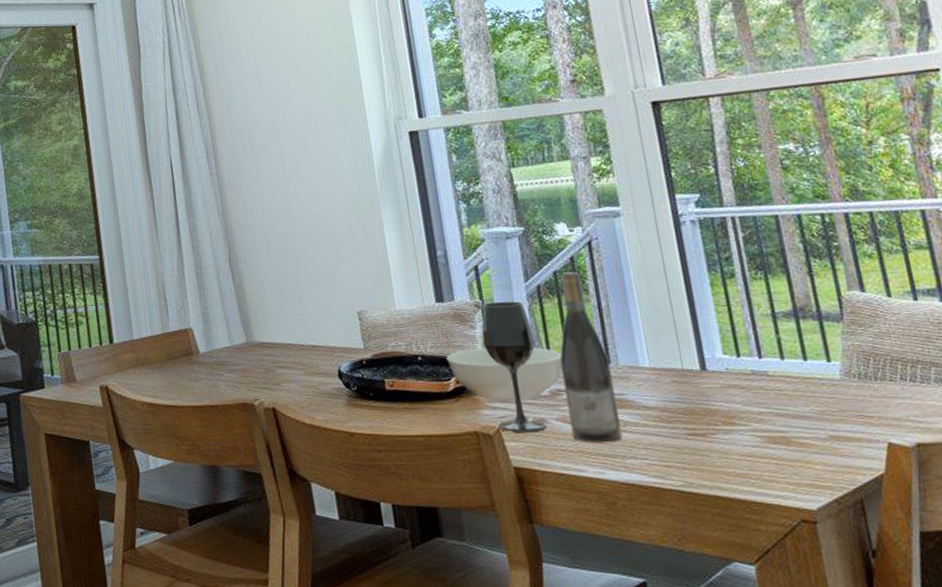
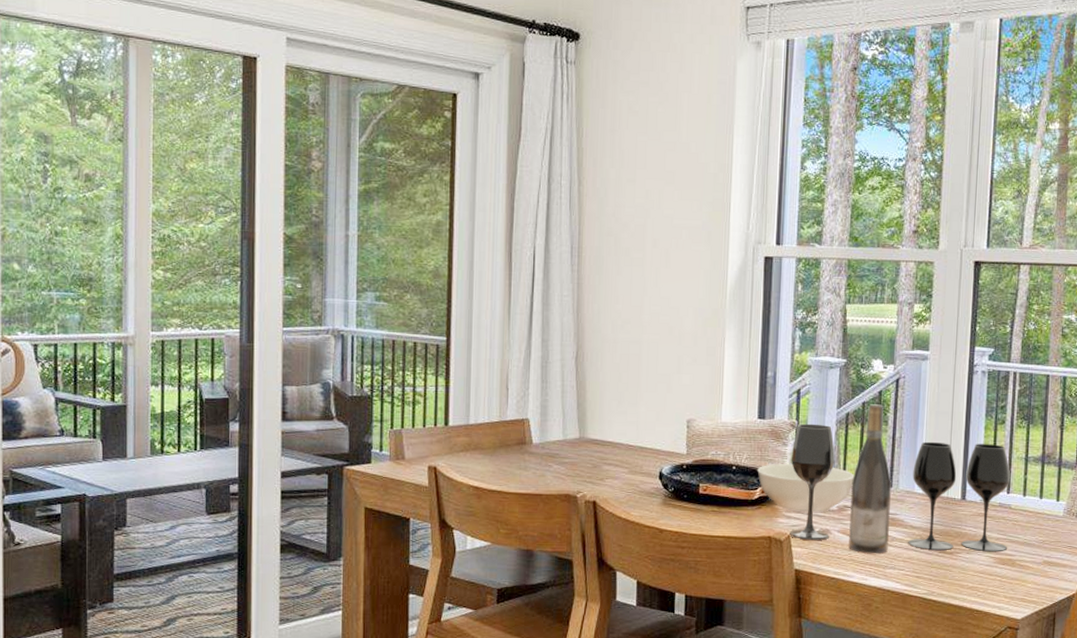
wine glass: none [631,302,776,433] -> present [908,441,1010,551]

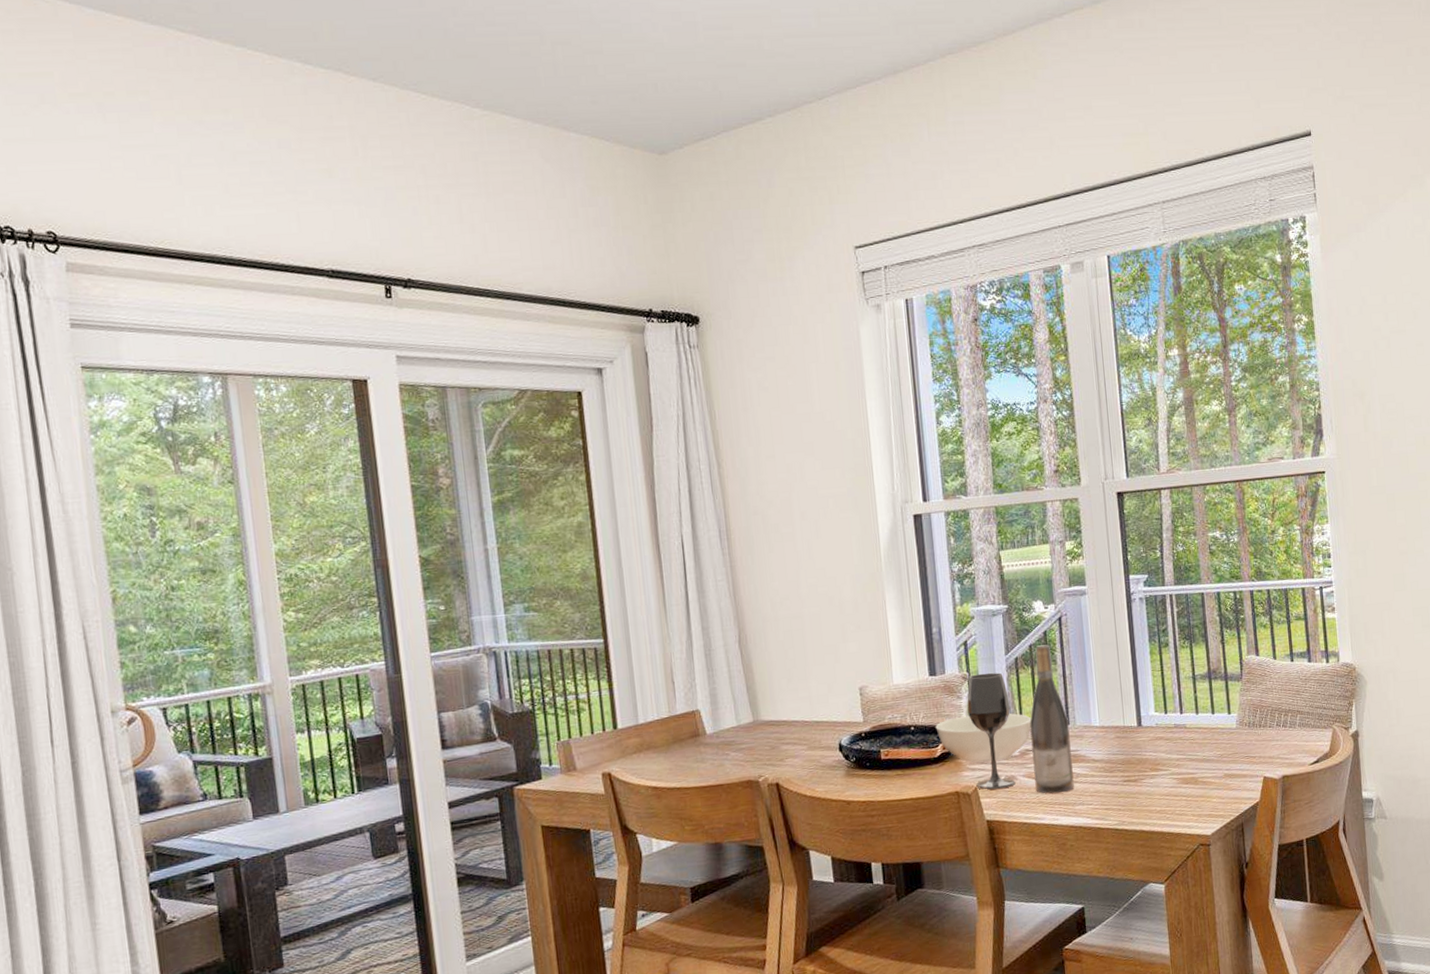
wine glass: present [908,441,1010,551] -> none [1087,667,1188,781]

